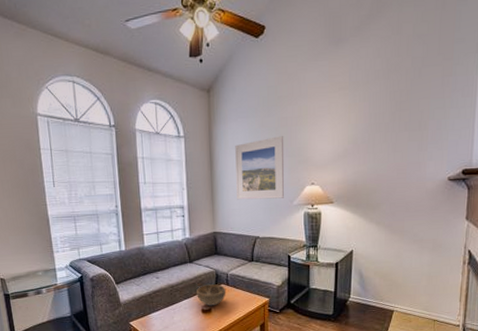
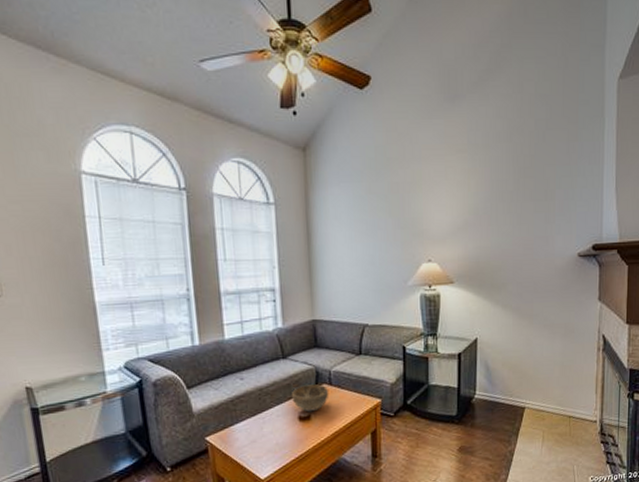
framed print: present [235,136,284,200] -> none [337,204,396,281]

